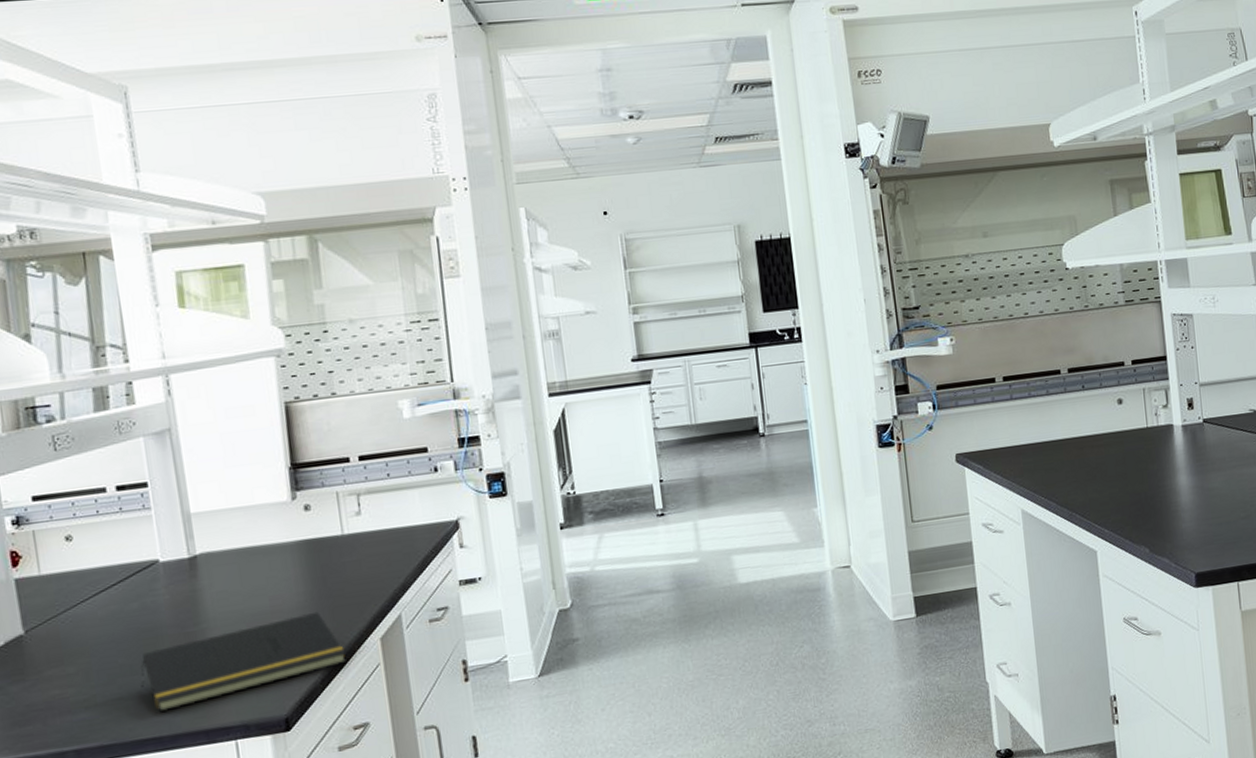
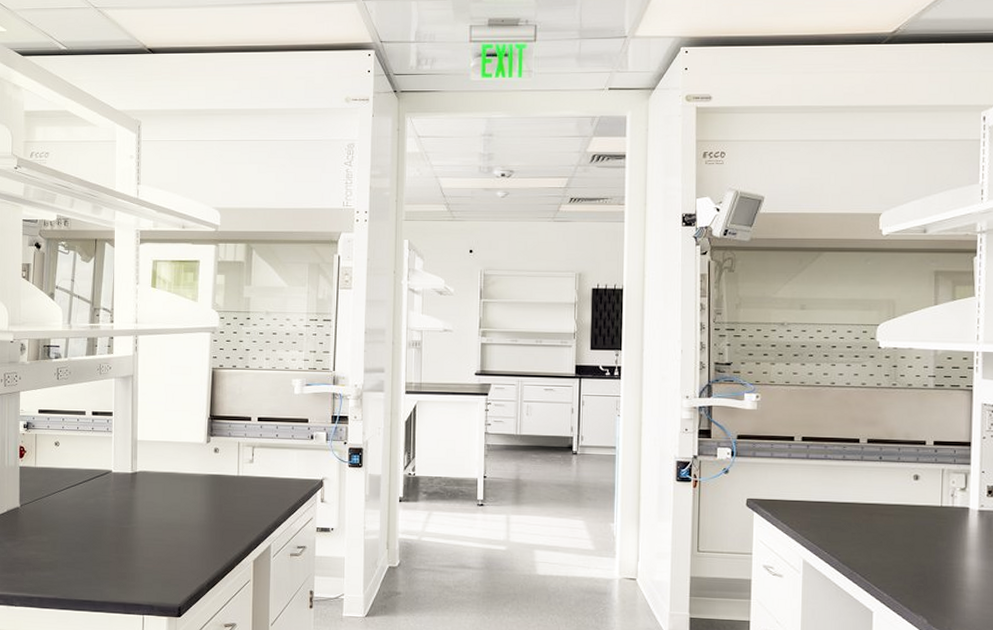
notepad: present [140,611,347,712] -> none [87,530,228,583]

